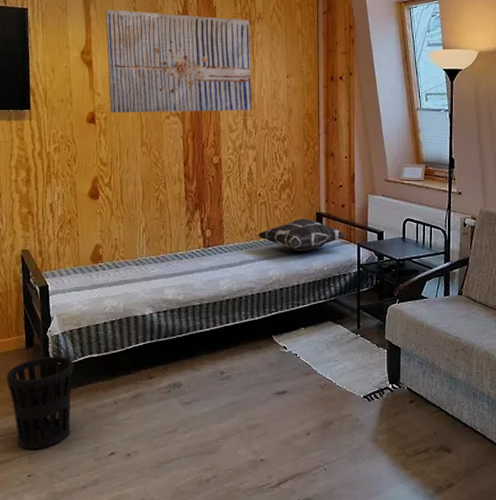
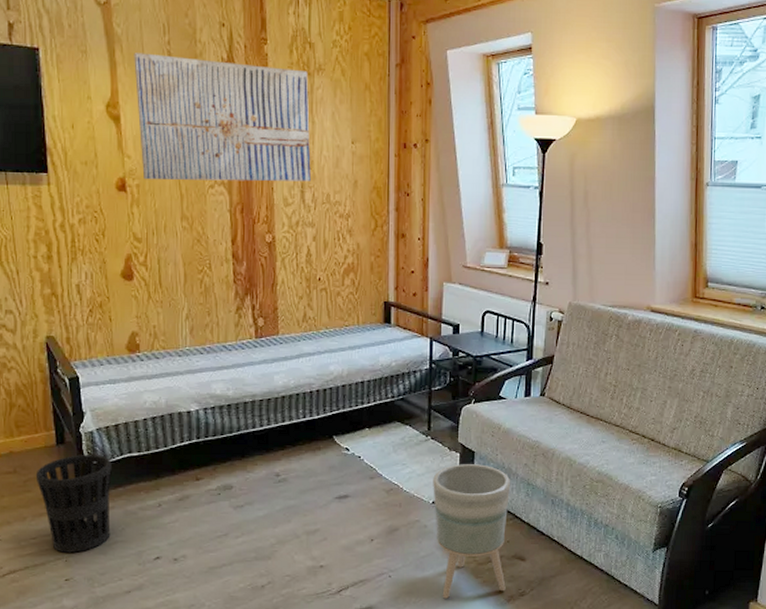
decorative pillow: present [257,218,348,251] -> none [317,308,419,344]
planter: none [363,360,435,491] -> present [433,464,511,599]

